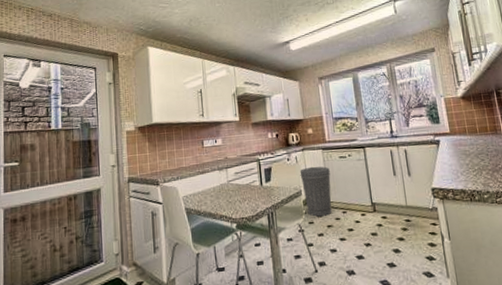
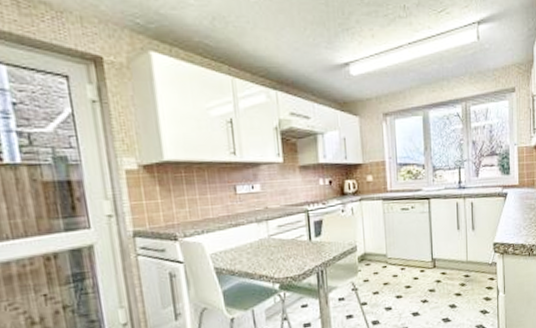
trash can: present [299,166,332,217] -> none [355,219,390,274]

